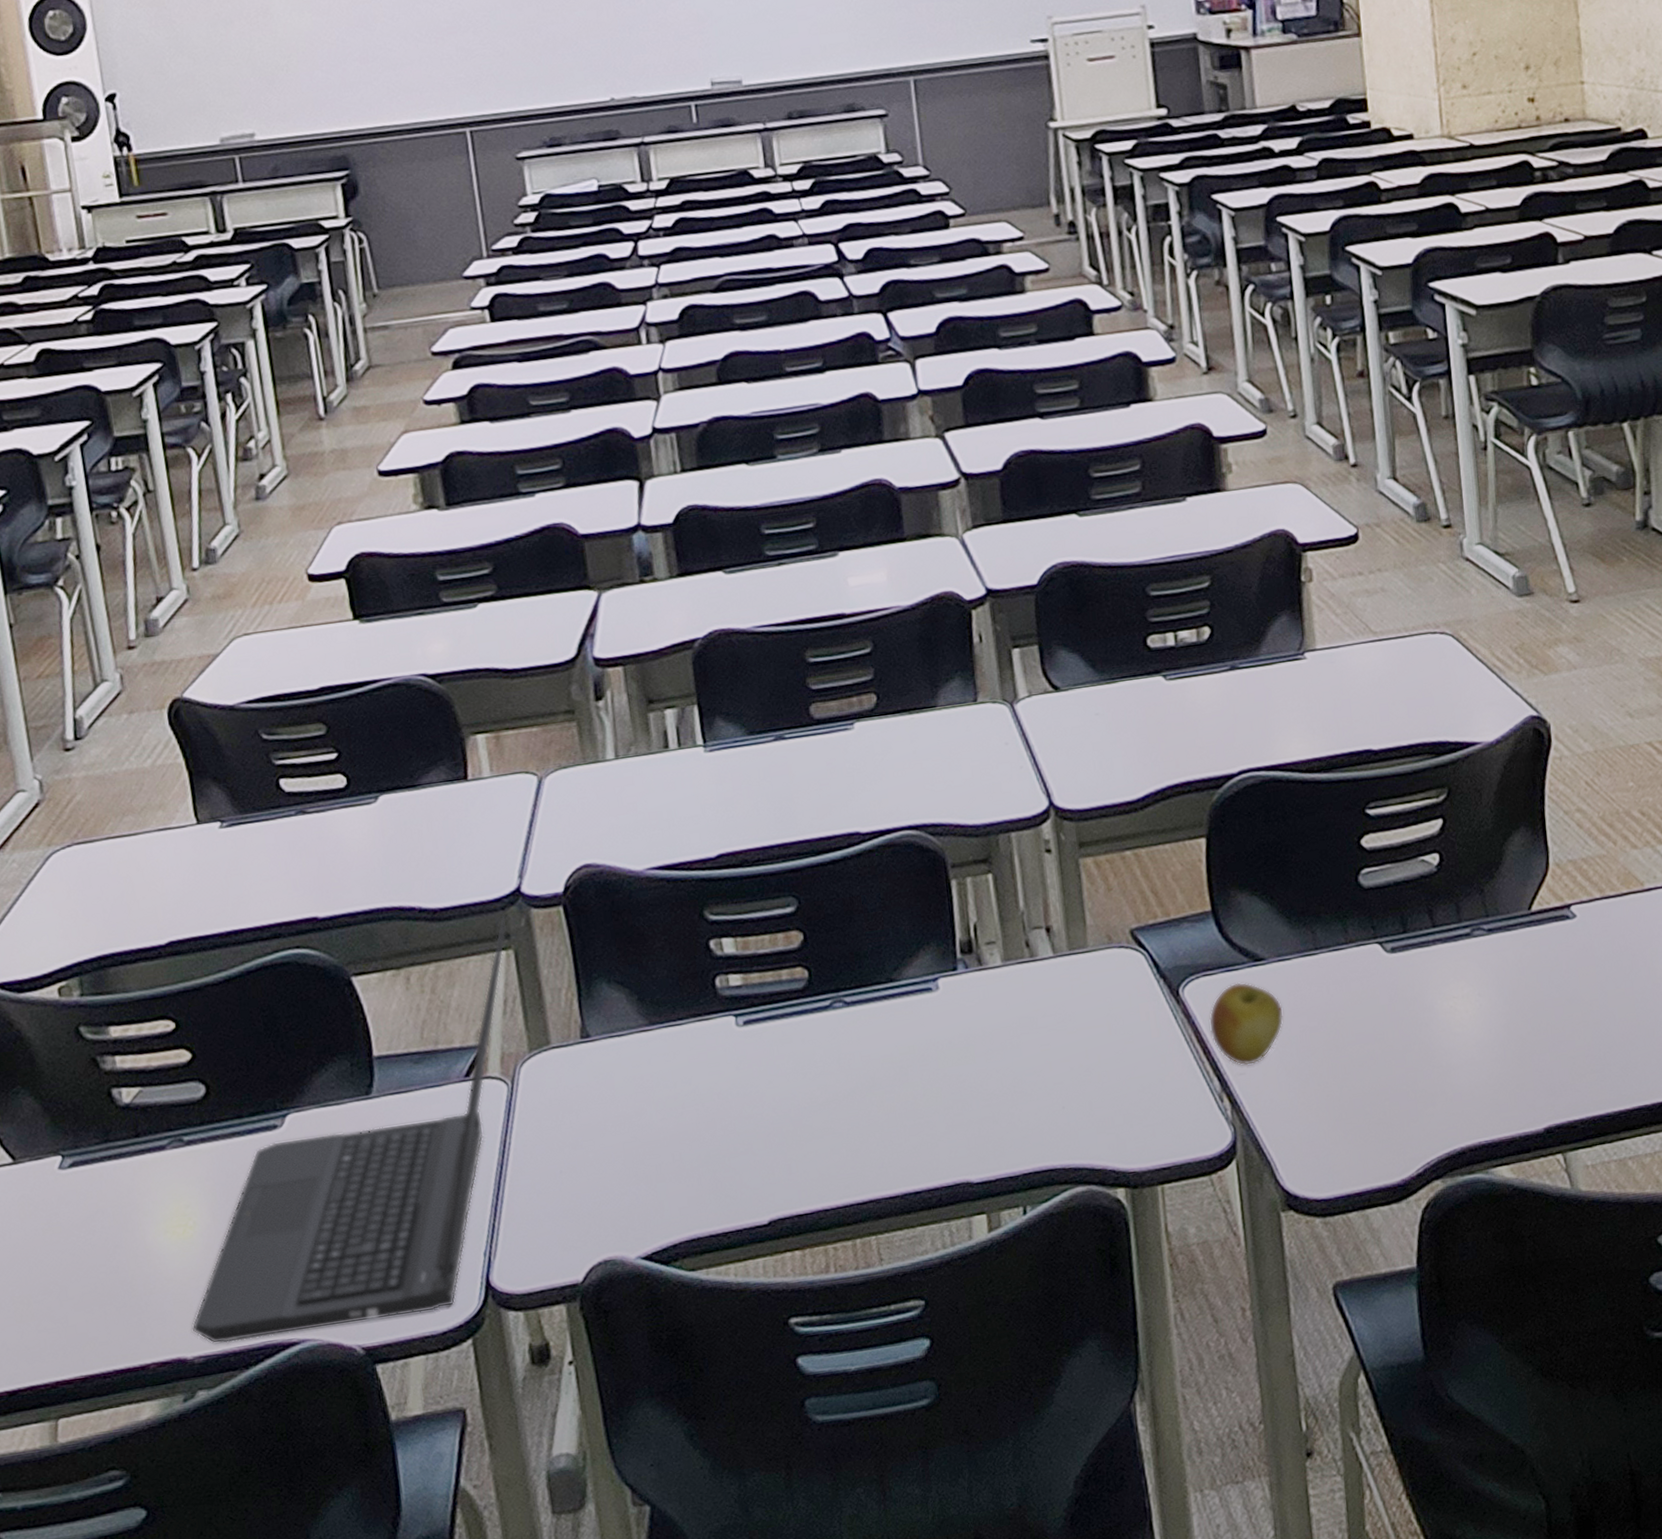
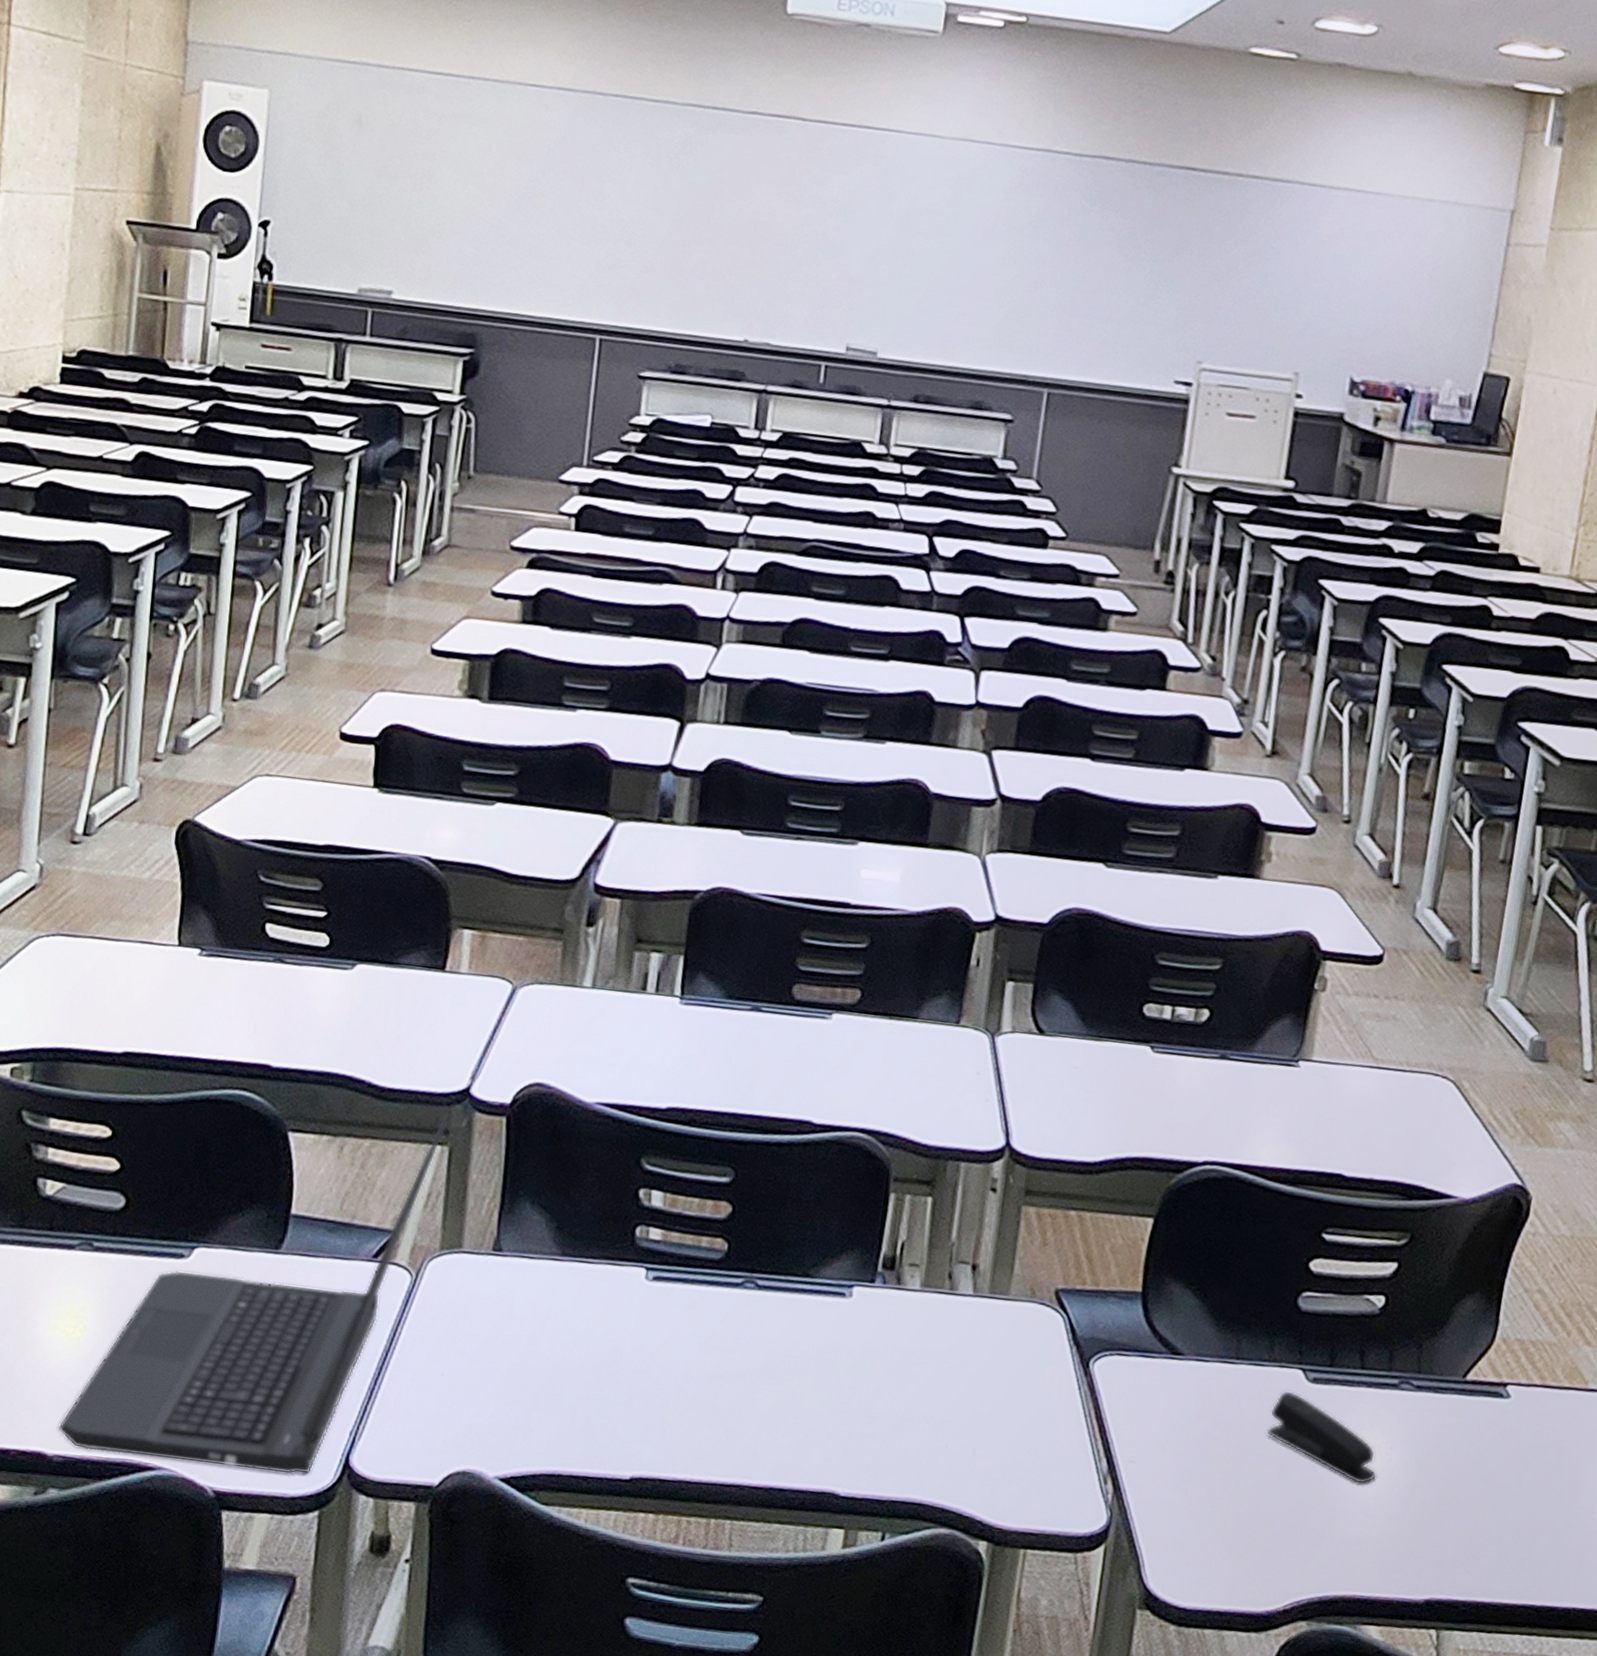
apple: present [1209,982,1284,1066] -> none [1111,1370,1189,1456]
stapler: none [1359,966,1472,1036] -> present [1267,1392,1376,1484]

